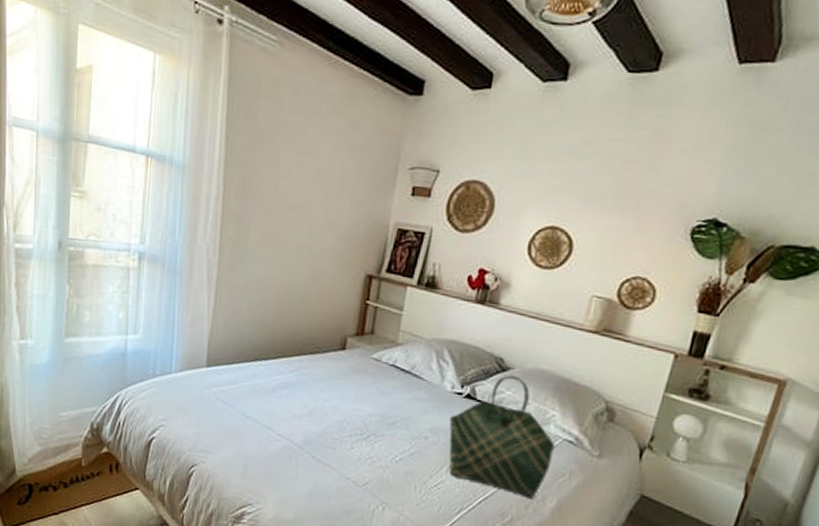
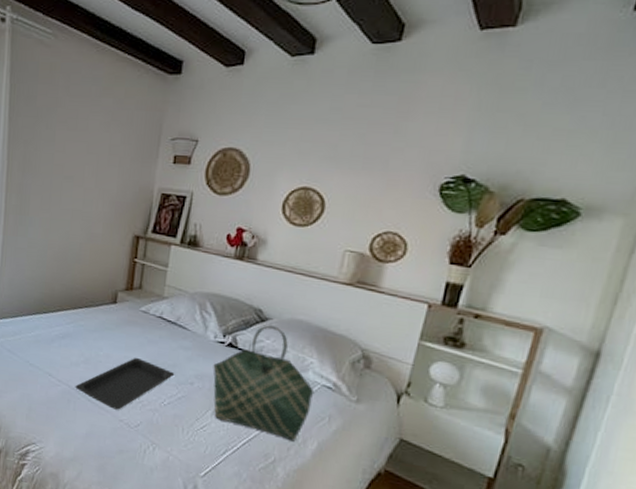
serving tray: none [297,409,408,467] -> present [75,357,175,410]

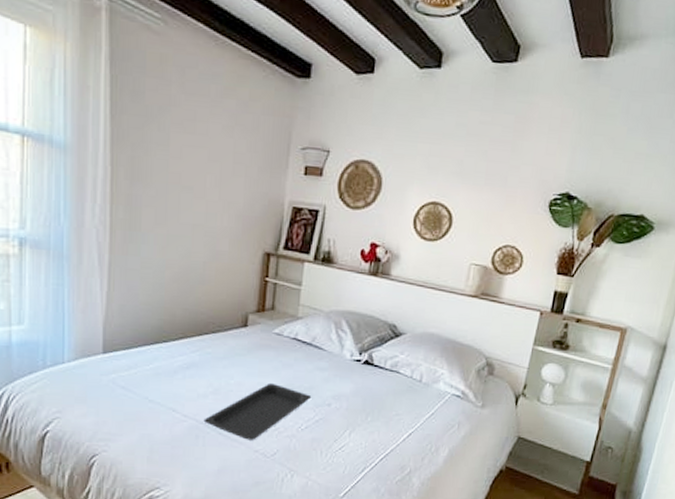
tote bag: present [213,325,315,442] -> none [350,340,445,451]

